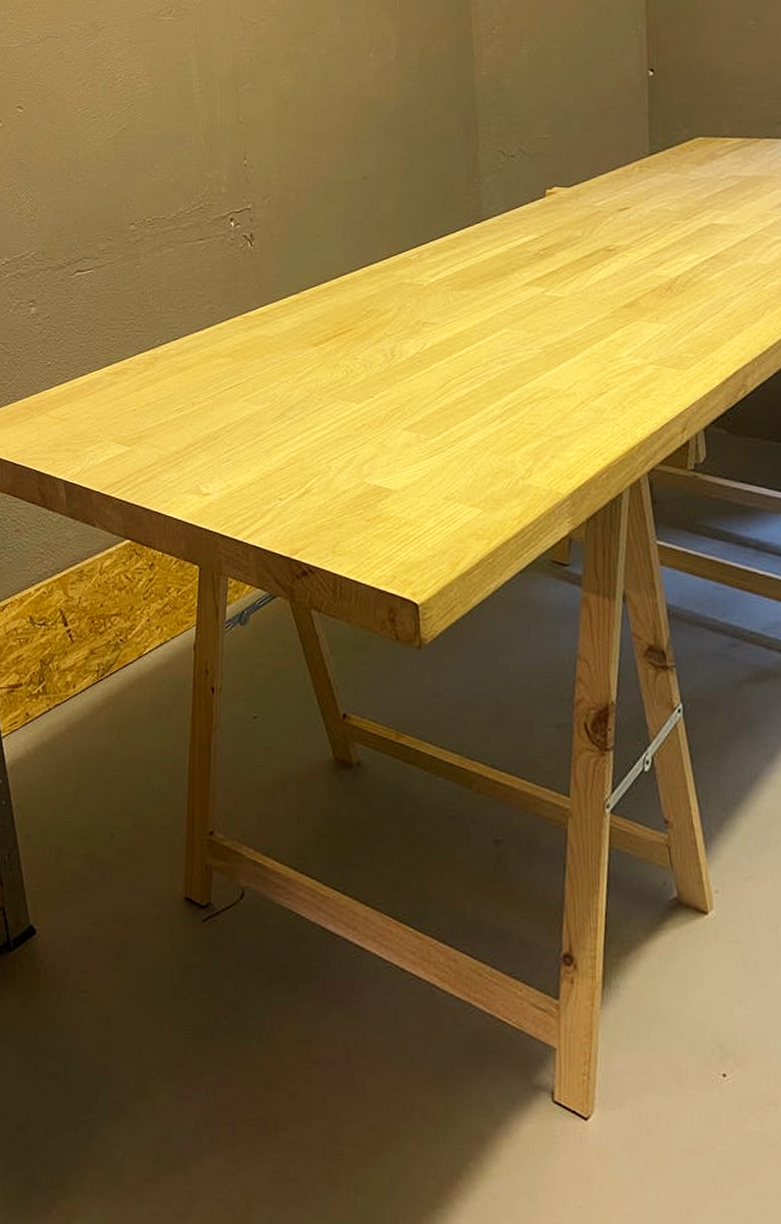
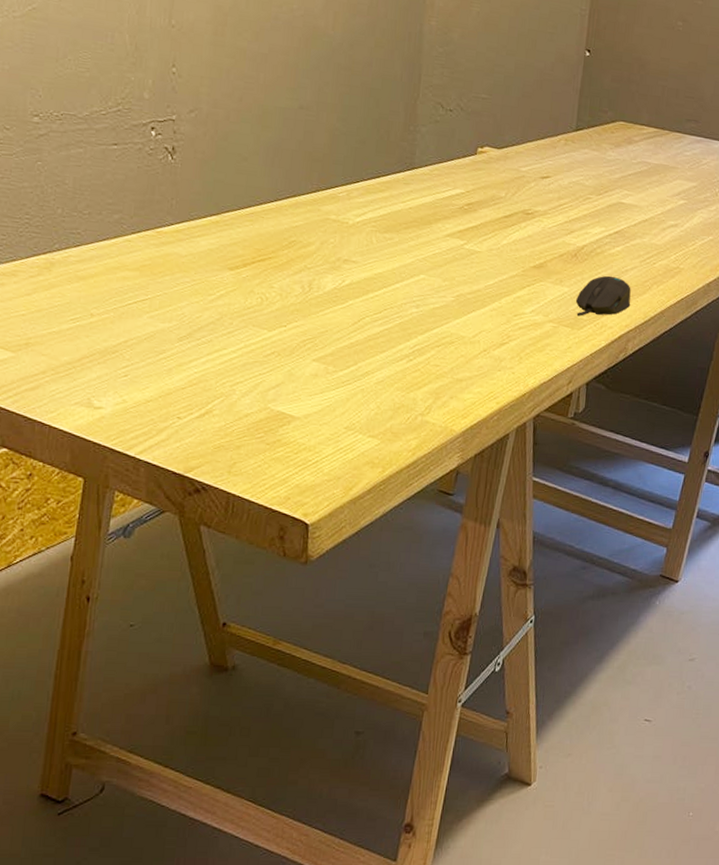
computer mouse: none [677,305,743,355] -> present [575,275,631,316]

